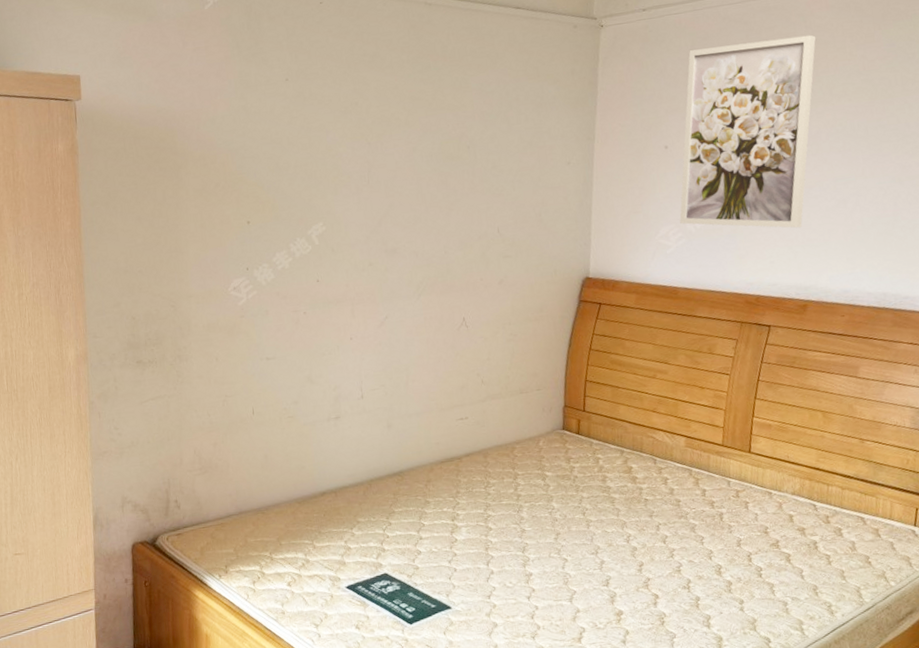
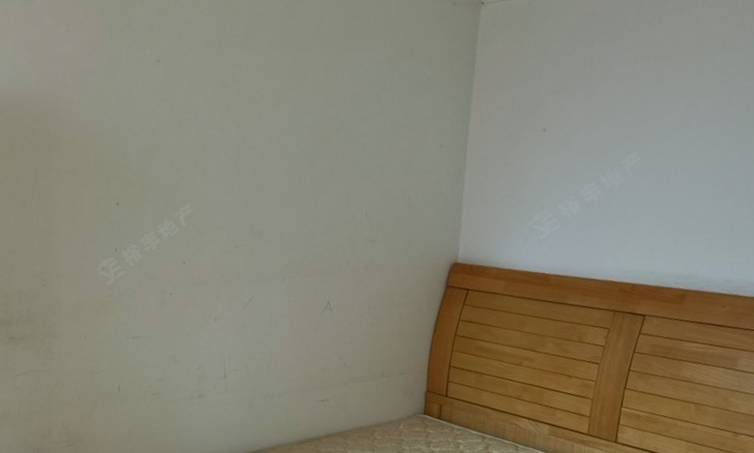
wall art: present [679,34,816,229] -> none [555,10,714,215]

